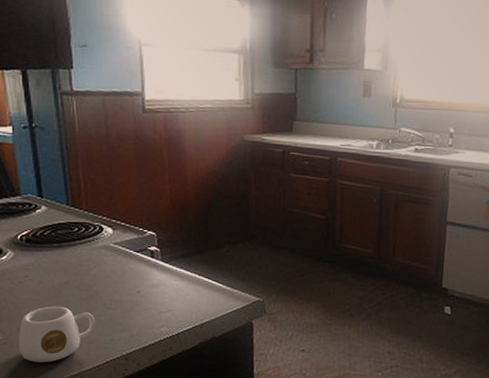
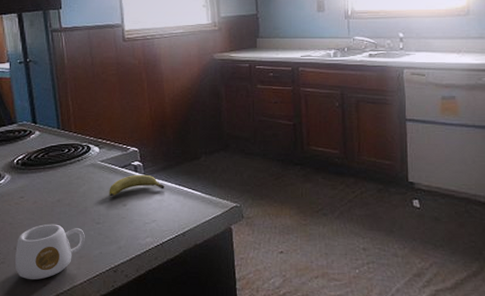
fruit: none [122,260,183,282] -> present [109,174,165,197]

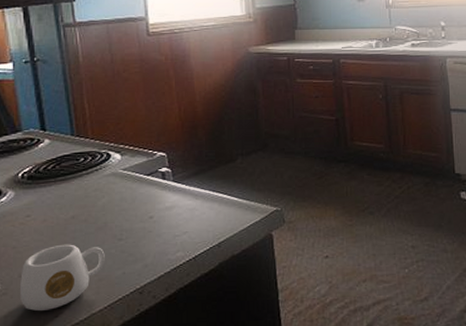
fruit: present [109,174,165,197] -> none [133,181,197,209]

